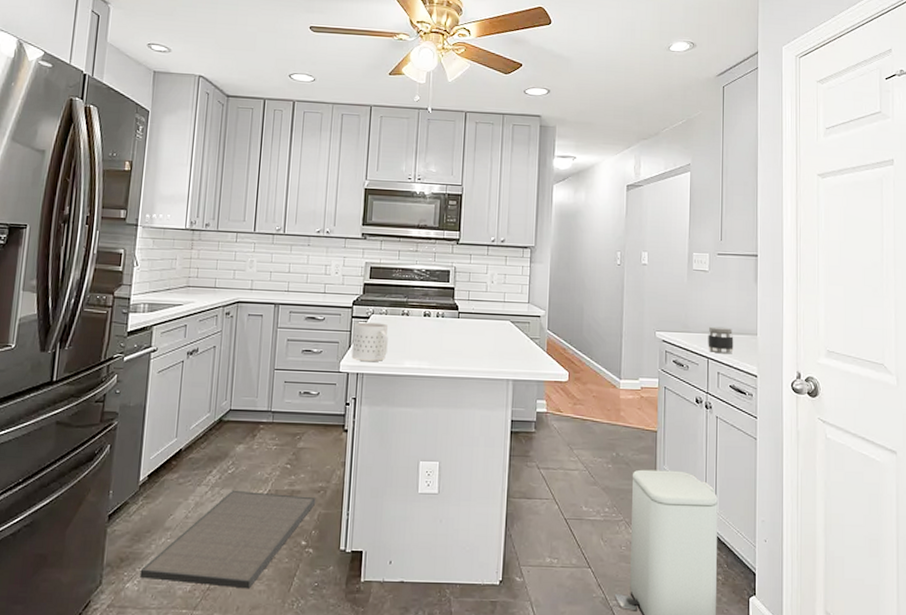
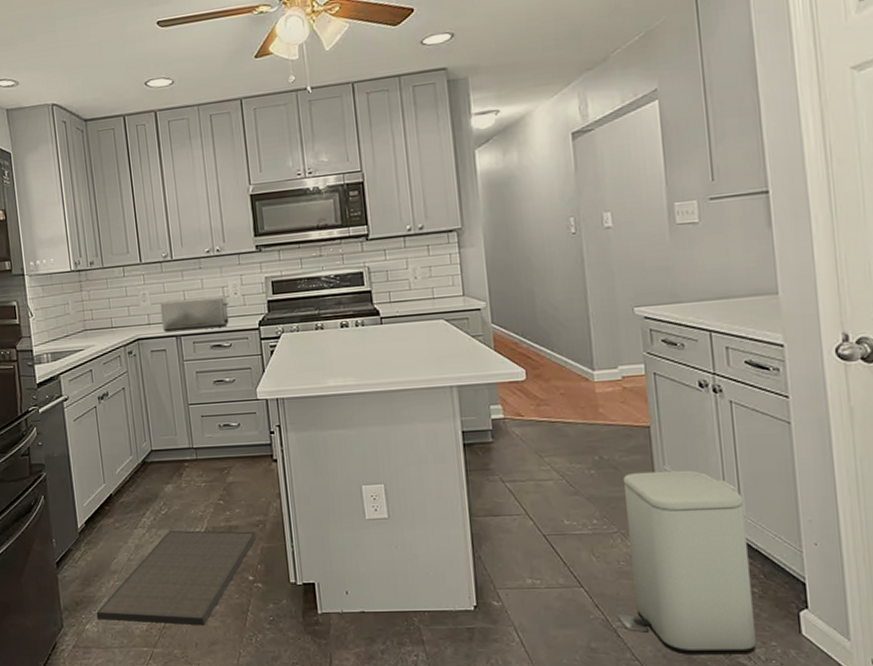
toaster: none [263,270,329,302] -> present [160,295,229,332]
mug: present [351,322,388,362] -> none [264,341,306,386]
jar: present [708,326,734,354] -> none [706,289,746,324]

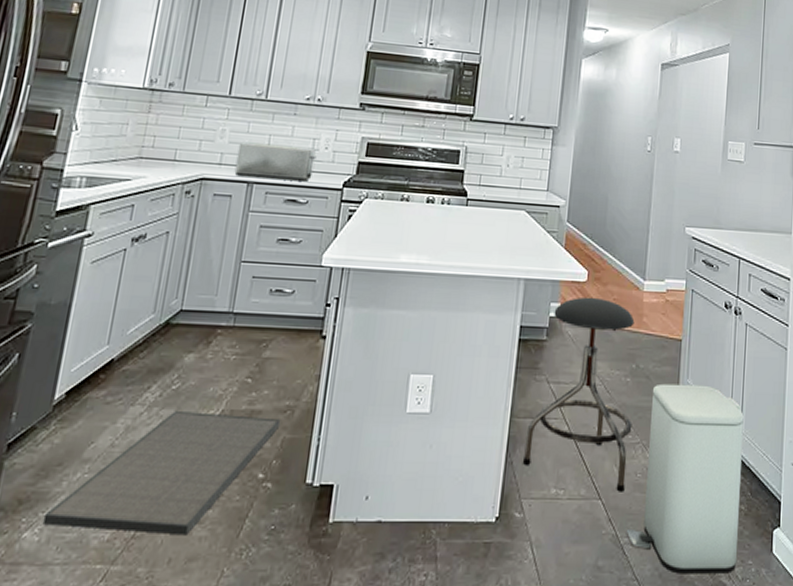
stool: none [489,394,608,580] -> present [522,297,635,492]

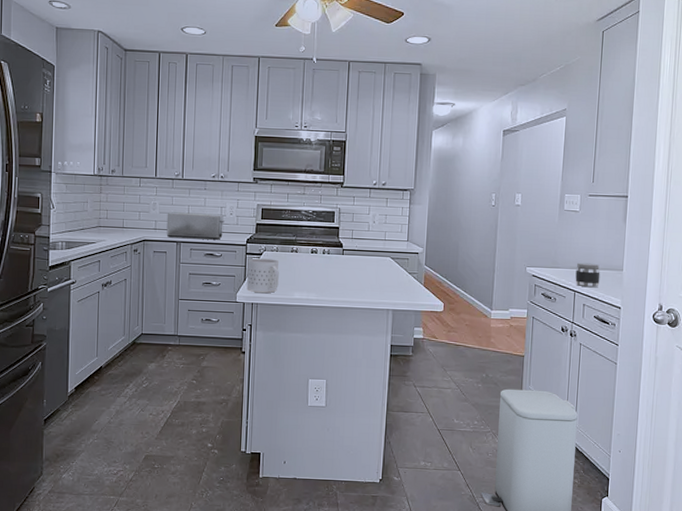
doormat: present [42,411,281,536] -> none [73,402,219,481]
mug: none [337,207,383,255] -> present [247,258,279,294]
stool: present [522,297,635,492] -> none [397,323,484,466]
jar: none [740,223,768,254] -> present [575,262,600,288]

